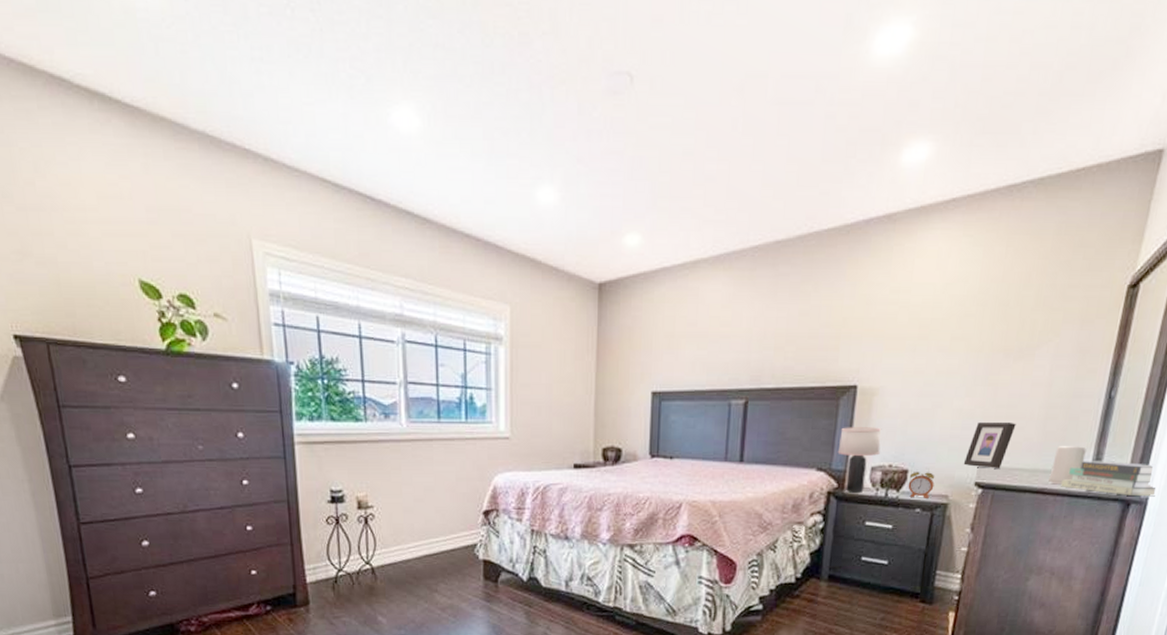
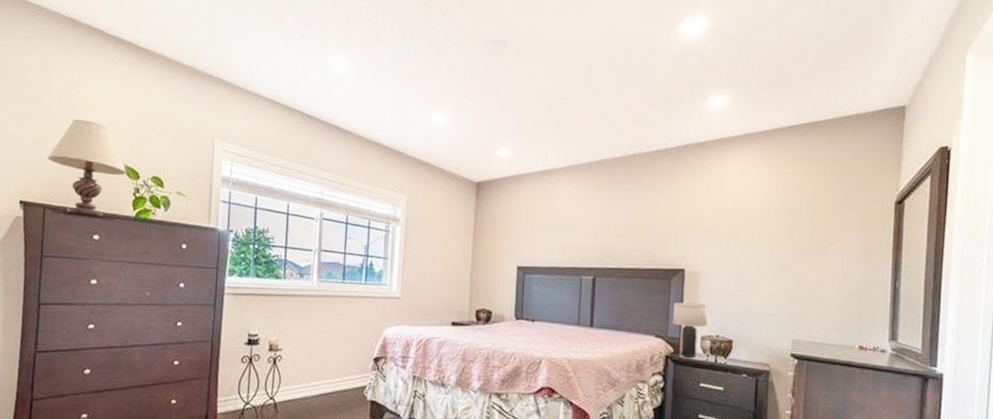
table lamp: none [35,217,144,356] -> present [47,119,127,220]
alarm clock: present [908,471,935,498] -> none [734,342,756,366]
picture frame: present [963,422,1016,468] -> none [779,303,820,343]
candle: present [1048,445,1086,485] -> none [854,326,882,359]
books: present [1061,461,1156,496] -> none [865,340,948,373]

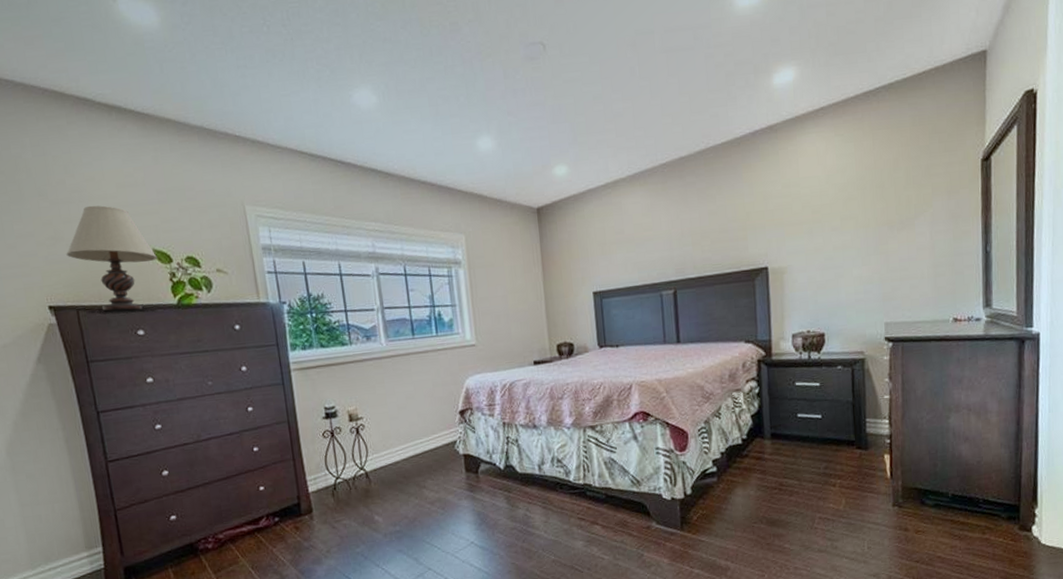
table lamp: present [672,302,708,358] -> none [760,300,797,359]

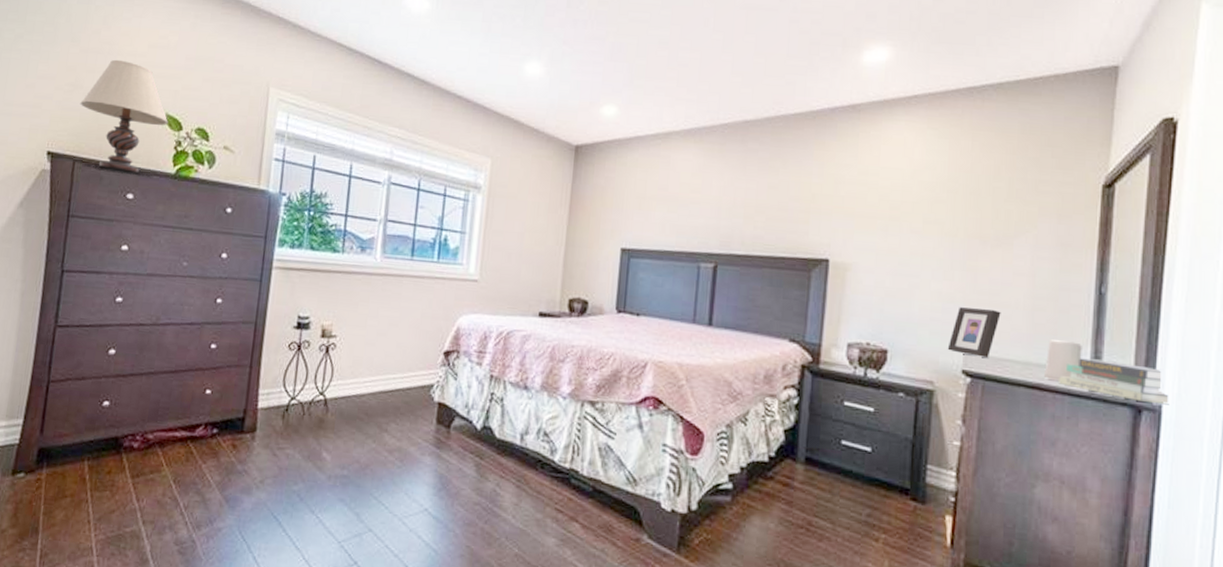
picture frame: none [871,283,911,324] -> present [947,307,1001,358]
candle: none [948,296,976,331] -> present [1044,339,1082,382]
books: none [960,304,1045,334] -> present [1059,358,1169,404]

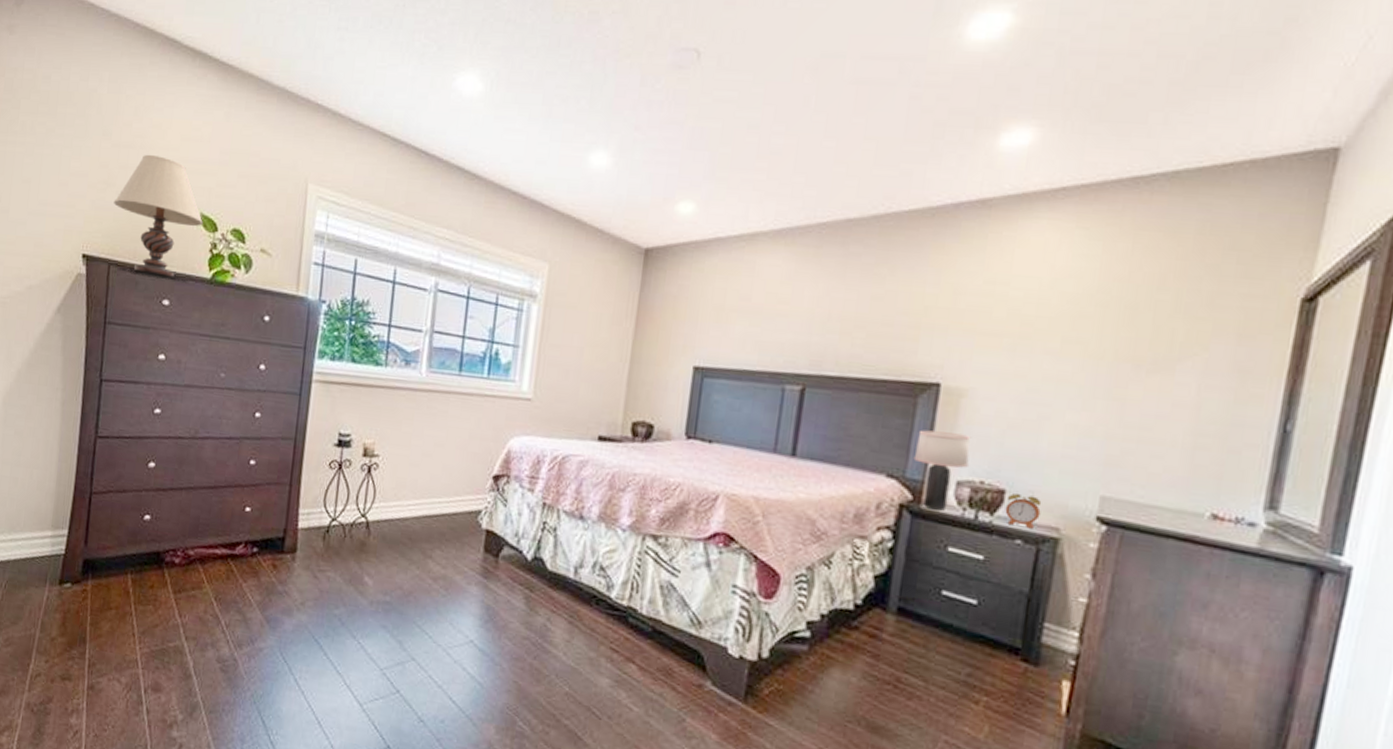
table lamp: none [811,299,857,370] -> present [913,430,972,511]
alarm clock: none [888,353,918,383] -> present [1005,494,1042,529]
picture frame: present [947,307,1001,358] -> none [1080,443,1152,503]
candle: present [1044,339,1082,382] -> none [1201,484,1254,534]
books: present [1059,358,1169,404] -> none [1219,507,1364,566]

